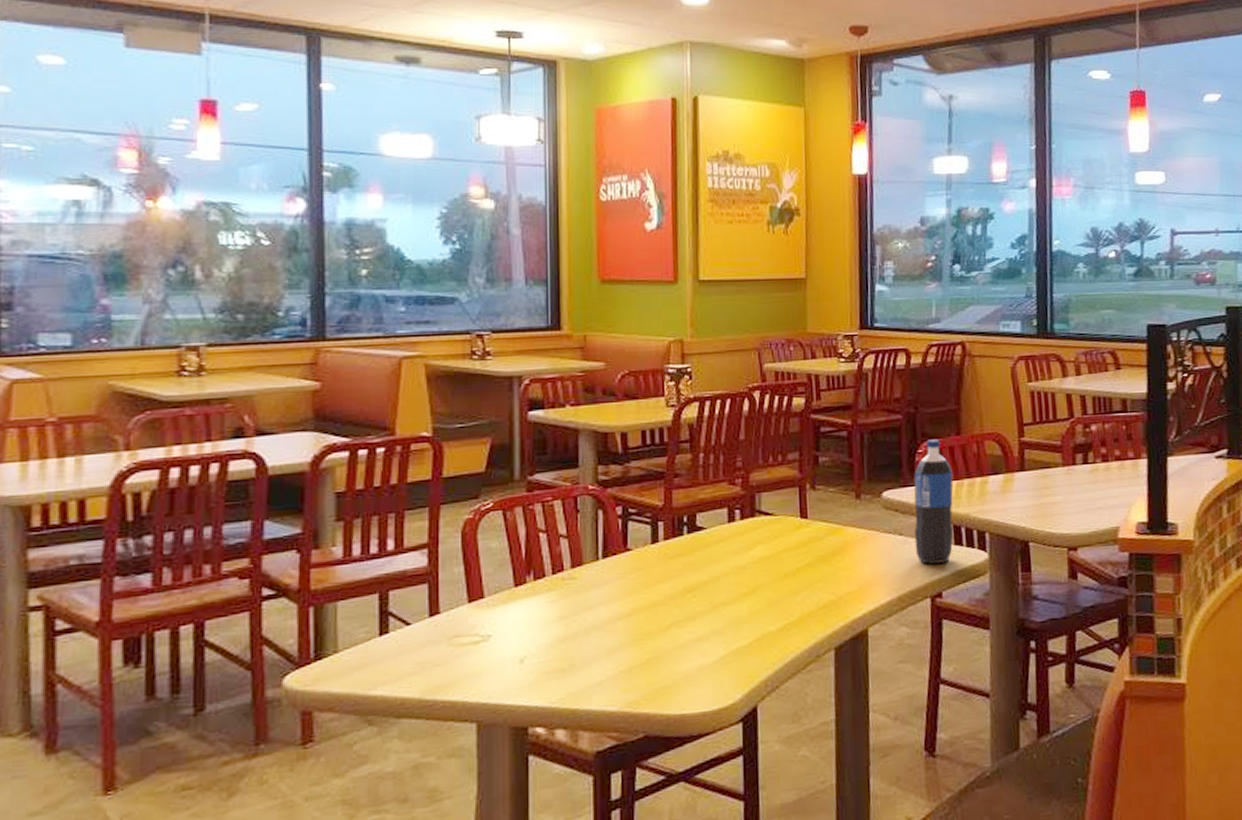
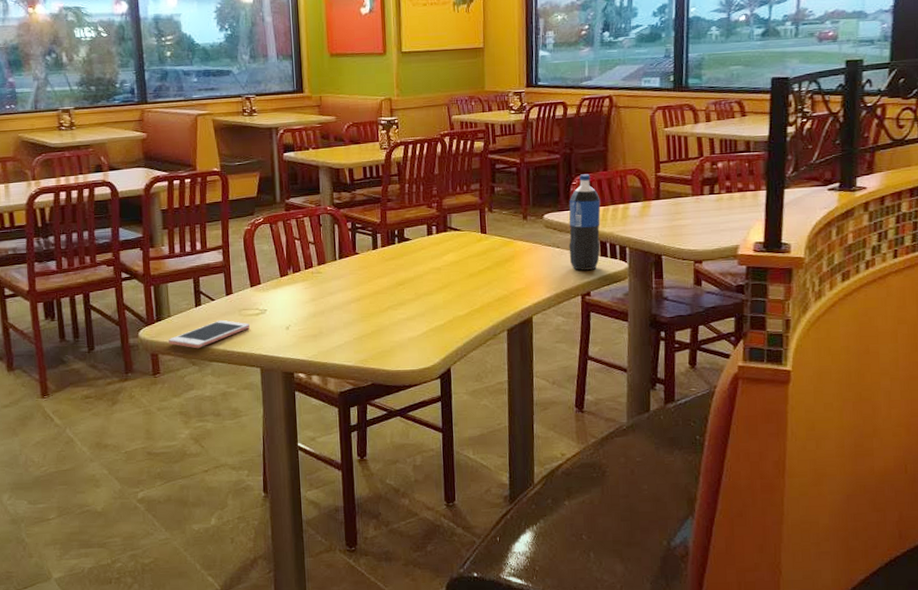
cell phone: none [332,653,463,700] -> present [169,319,250,349]

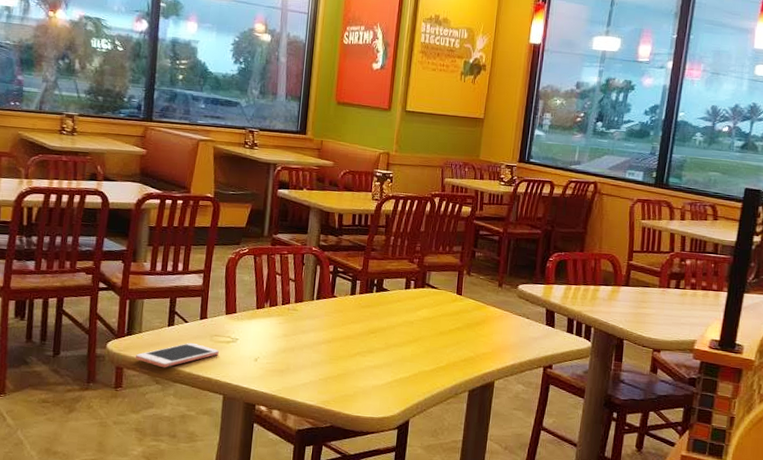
pop: present [569,174,601,271] -> none [537,252,574,344]

